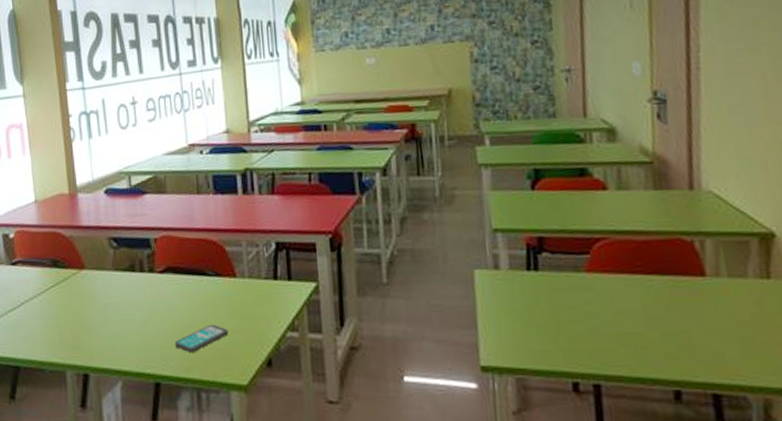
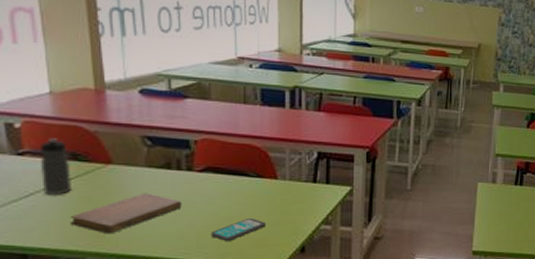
water bottle: none [28,246,53,306] -> present [39,138,71,197]
notebook: none [52,298,146,345] -> present [70,193,182,234]

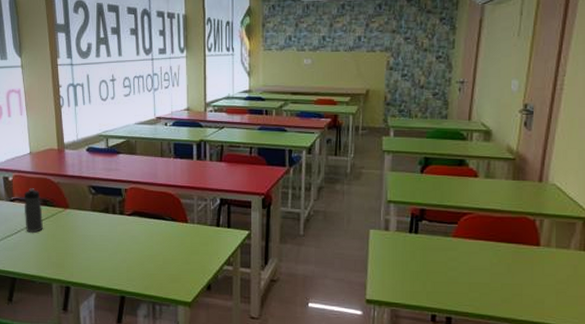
notebook: present [70,193,182,234] -> none [42,232,116,265]
smartphone: present [211,217,265,241] -> none [138,256,179,276]

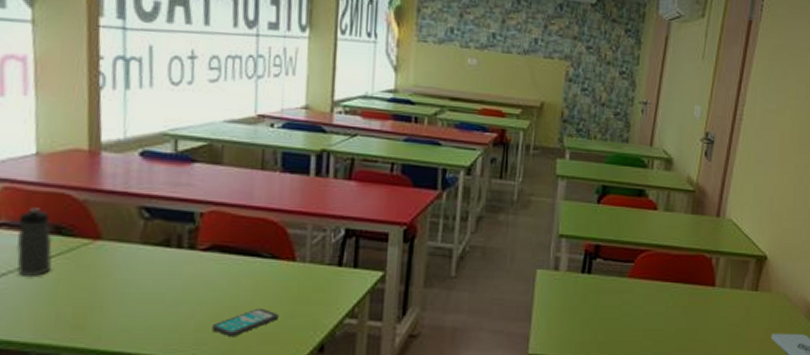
smartphone: none [138,256,179,276] -> present [212,308,278,336]

